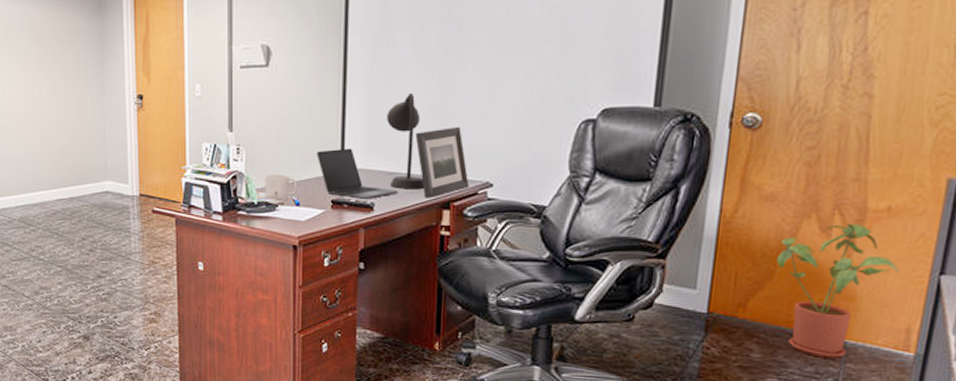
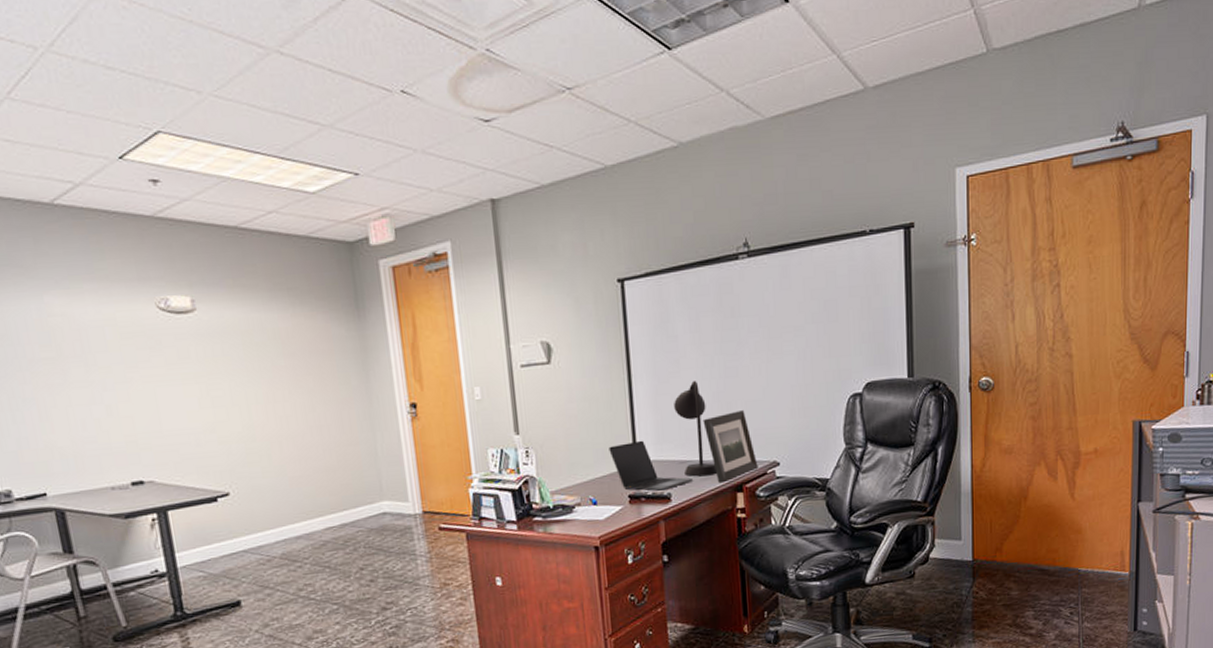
mug: present [265,174,297,202] -> none [558,473,593,504]
house plant: present [776,223,900,359] -> none [1019,466,1110,587]

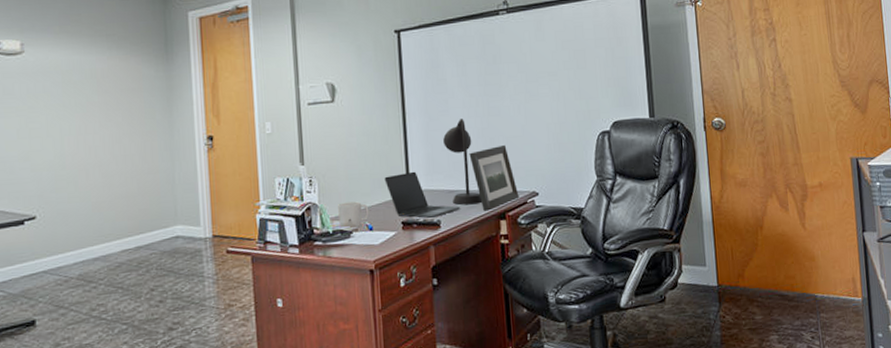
mug: none [558,473,593,504] -> present [338,201,370,229]

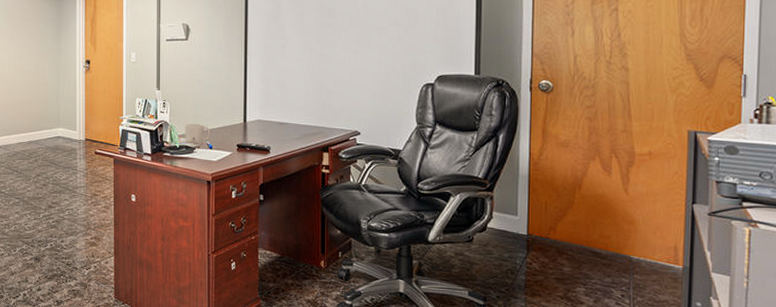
laptop: present [384,171,460,218] -> none [225,103,288,144]
desk lamp: present [443,119,483,205] -> none [278,62,309,137]
picture frame: present [469,144,519,211] -> none [300,87,342,144]

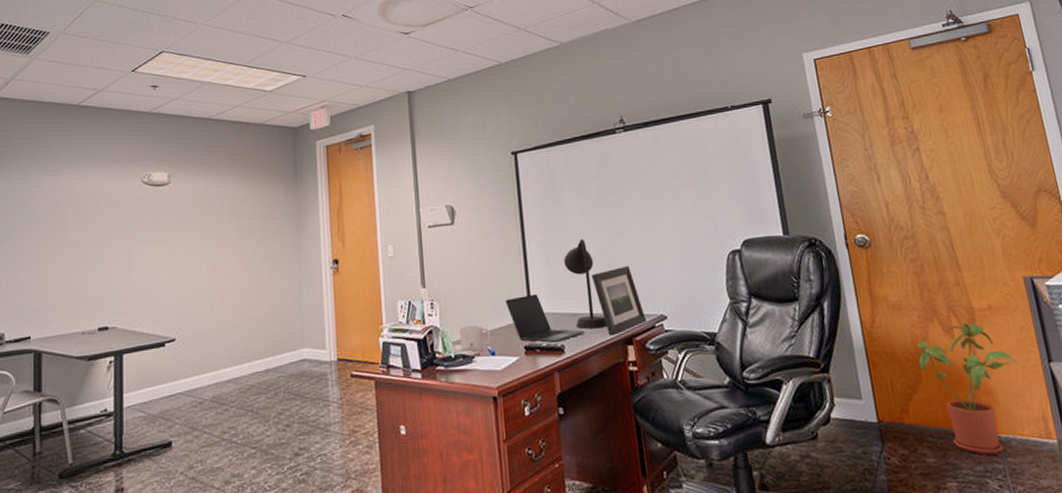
laptop: none [225,103,288,144] -> present [505,293,584,343]
desk lamp: none [278,62,309,137] -> present [564,239,608,329]
picture frame: none [300,87,342,144] -> present [591,265,647,336]
house plant: none [574,164,664,271] -> present [917,322,1018,455]

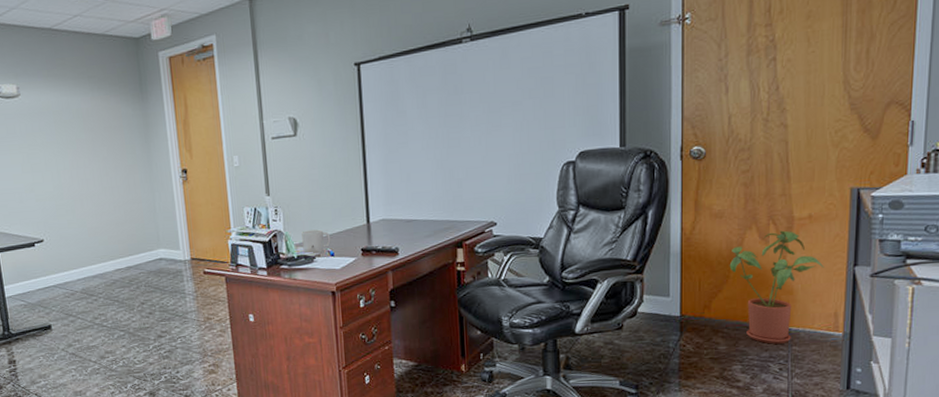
laptop: present [505,293,584,343] -> none [345,201,418,246]
desk lamp: present [564,239,608,329] -> none [402,150,440,234]
picture frame: present [591,265,647,336] -> none [427,175,477,240]

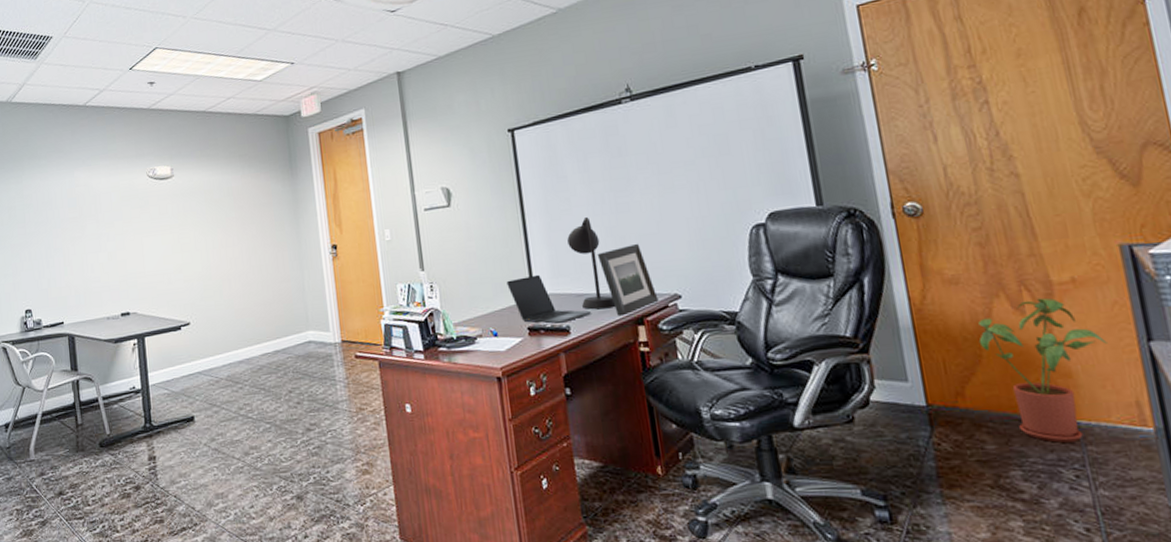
mug: present [301,229,331,255] -> none [460,306,493,335]
laptop: none [345,201,418,246] -> present [506,274,591,324]
desk lamp: none [402,150,440,234] -> present [567,217,616,310]
picture frame: none [427,175,477,240] -> present [597,243,659,316]

